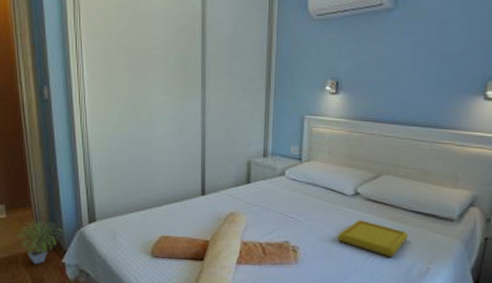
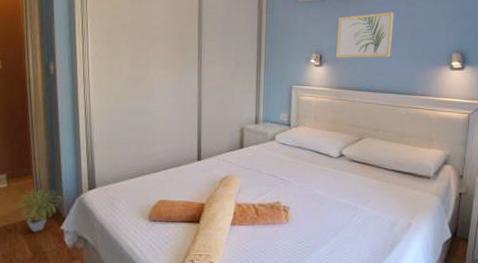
serving tray: present [337,220,409,258] -> none [325,180,390,214]
wall art: none [354,31,423,86] -> present [336,12,394,58]

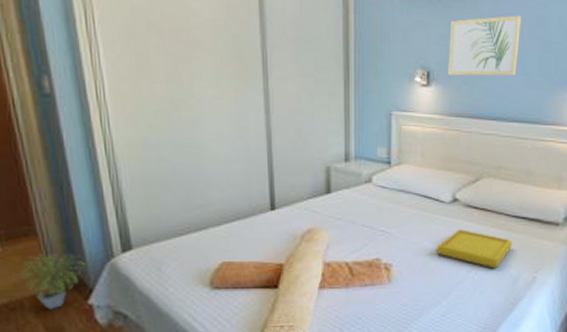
serving tray: none [325,180,390,214] -> present [435,229,513,269]

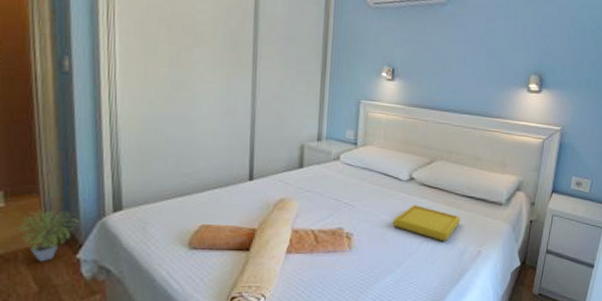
wall art: present [448,15,521,77] -> none [410,26,473,76]

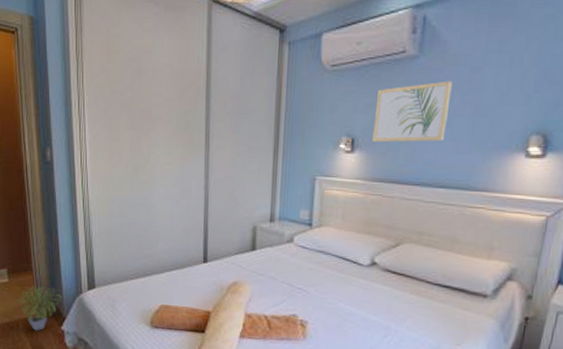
serving tray: present [392,205,461,242] -> none [351,293,433,337]
wall art: none [410,26,473,76] -> present [372,80,453,143]

